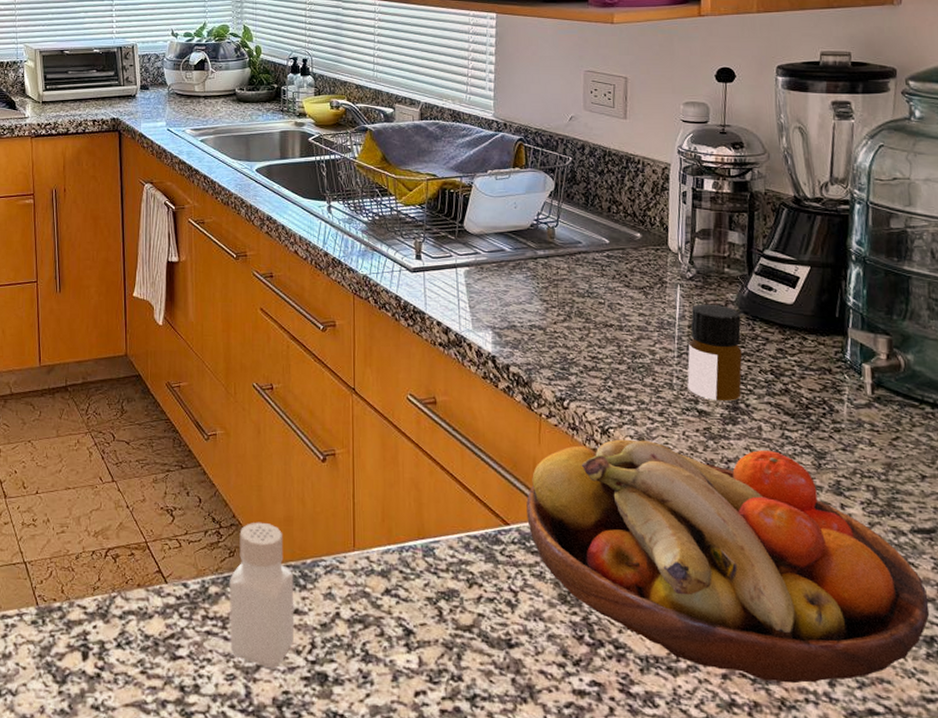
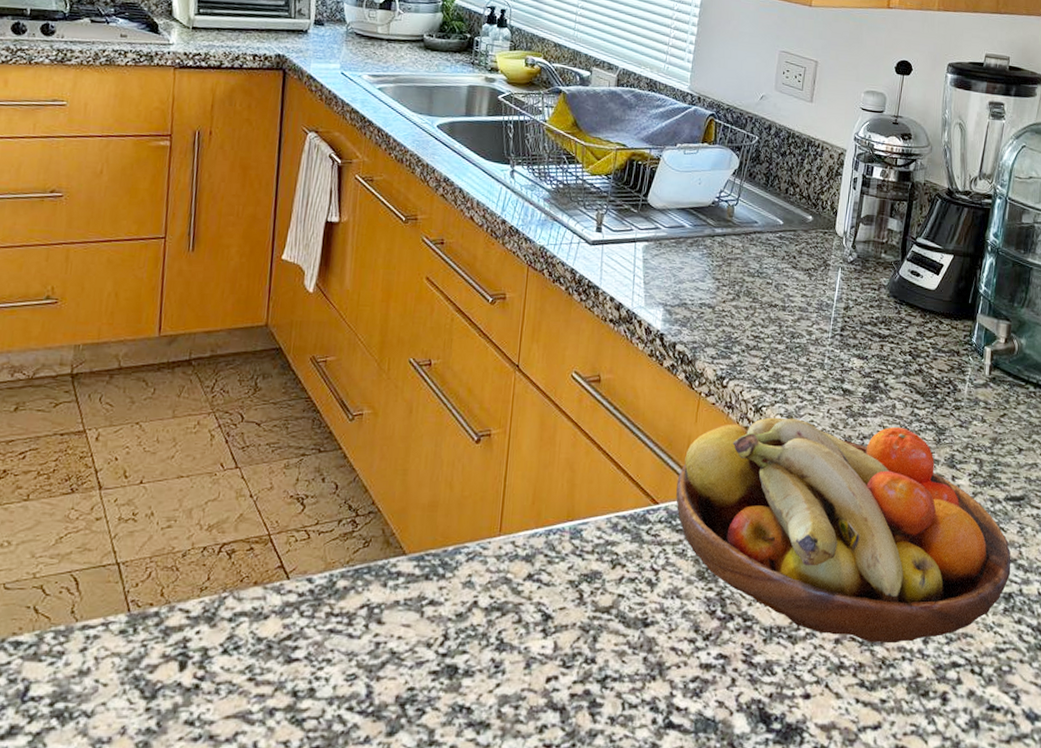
pepper shaker: present [230,522,294,669] -> none [354,508,433,665]
bottle: present [687,303,743,402] -> none [836,287,890,381]

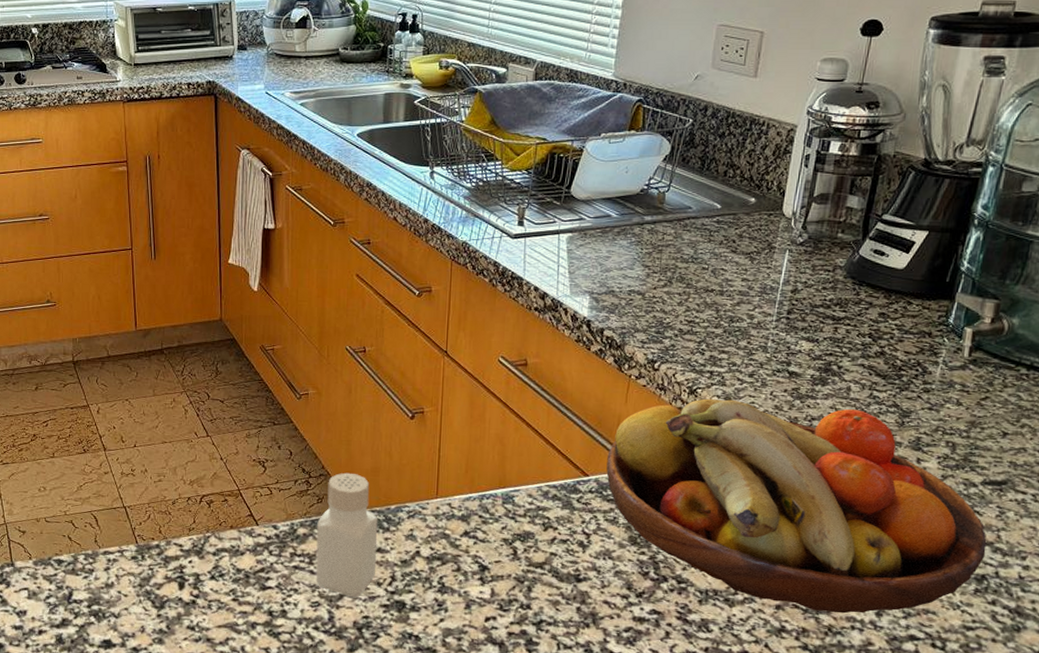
pepper shaker: none [354,508,433,665] -> present [316,472,378,598]

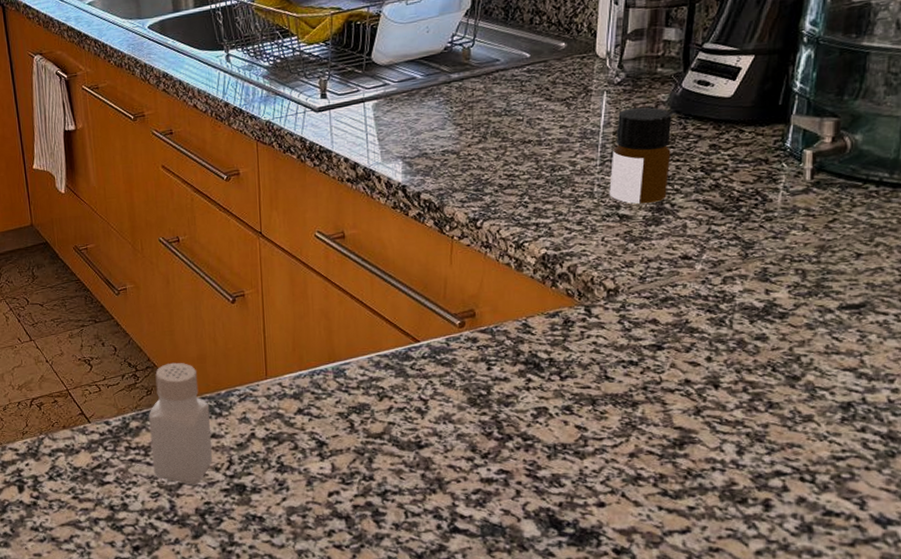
fruit bowl: present [606,398,987,614] -> none [437,246,850,456]
bottle: none [782,269,848,364] -> present [609,107,672,204]

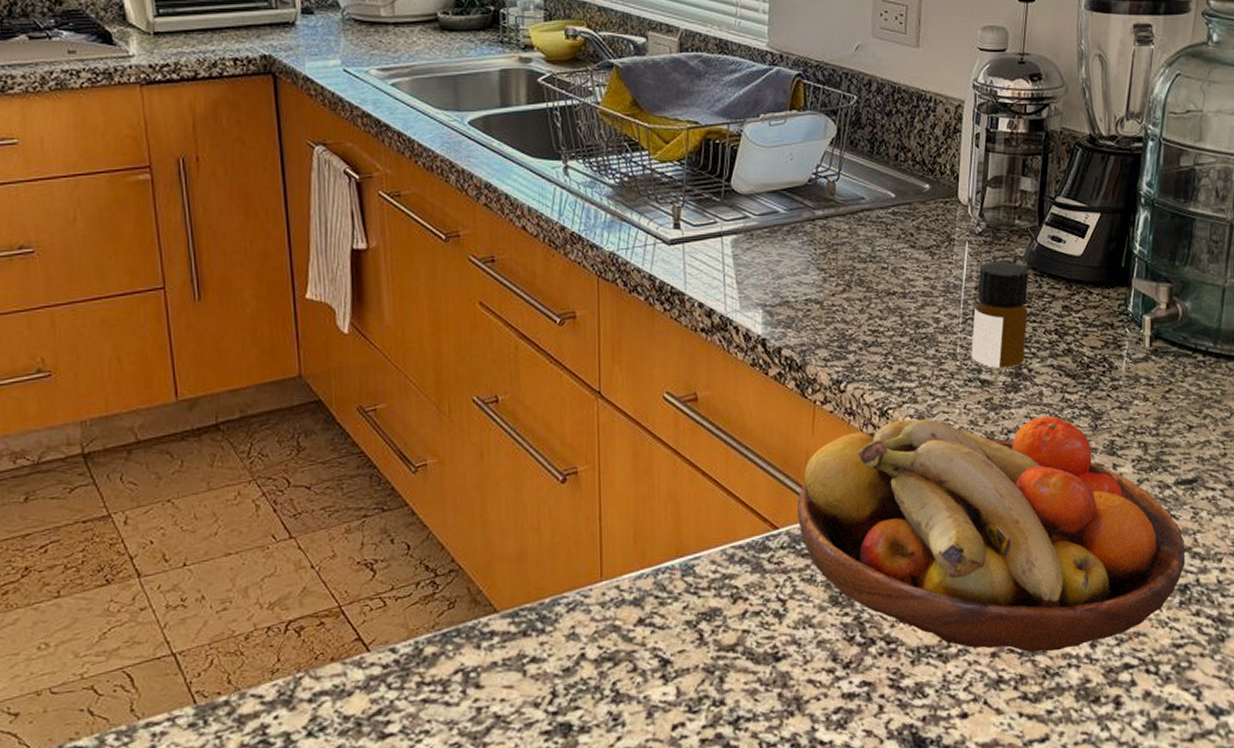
pepper shaker: present [149,362,212,485] -> none [450,563,531,729]
fruit bowl: none [437,246,850,456] -> present [797,416,1186,653]

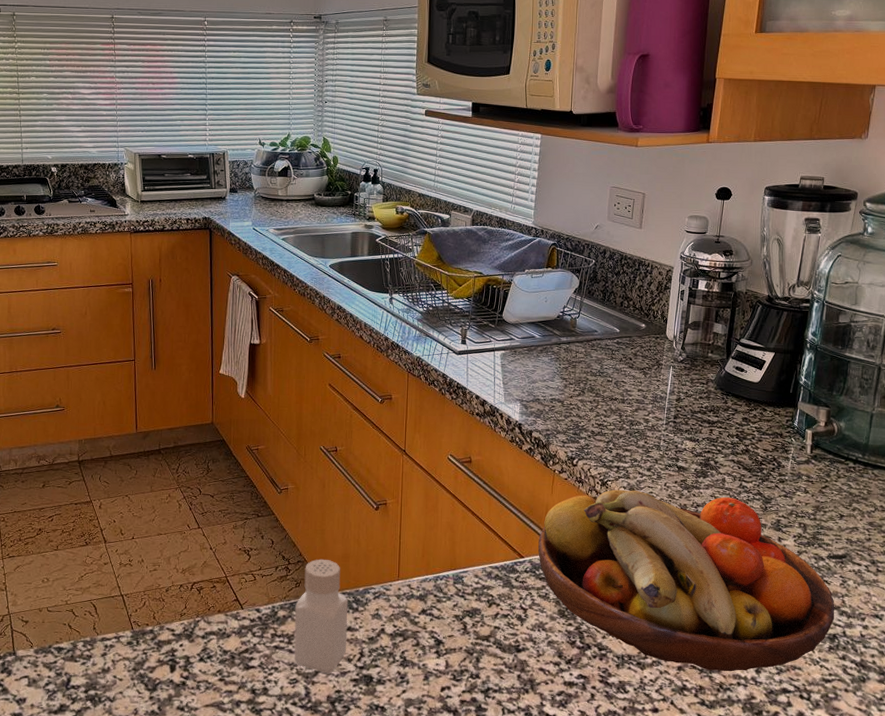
pepper shaker: none [450,563,531,729] -> present [294,559,348,674]
bottle: present [971,261,1029,368] -> none [671,382,718,459]

